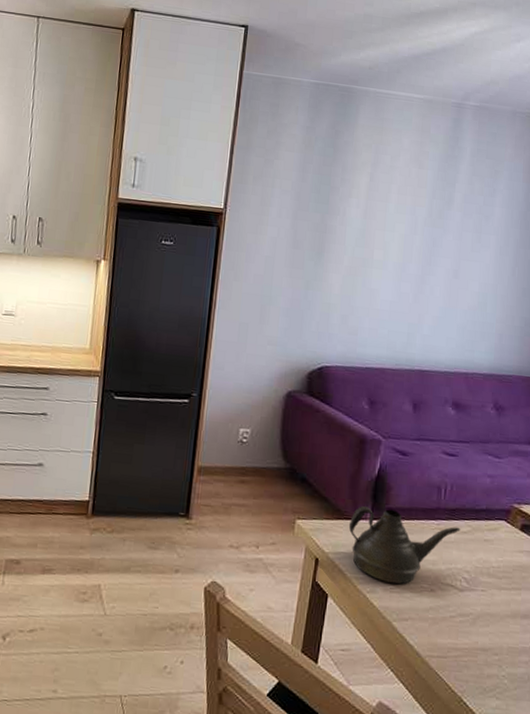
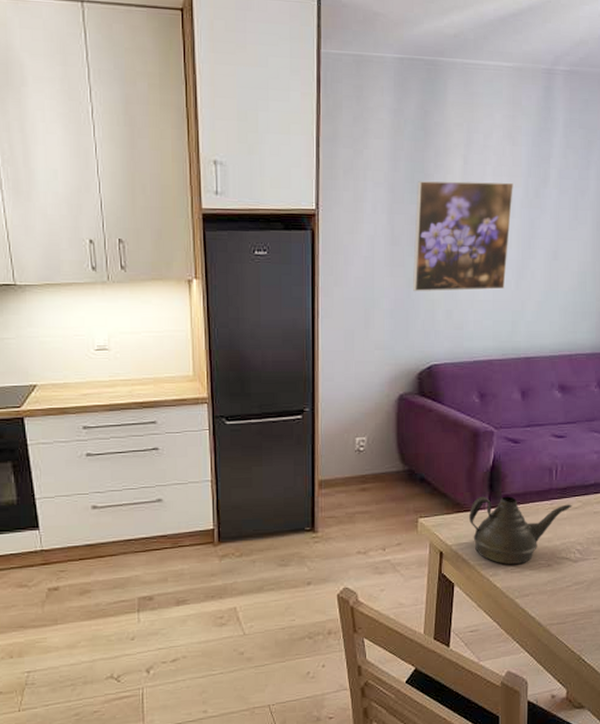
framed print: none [310,192,417,301] -> present [413,180,513,292]

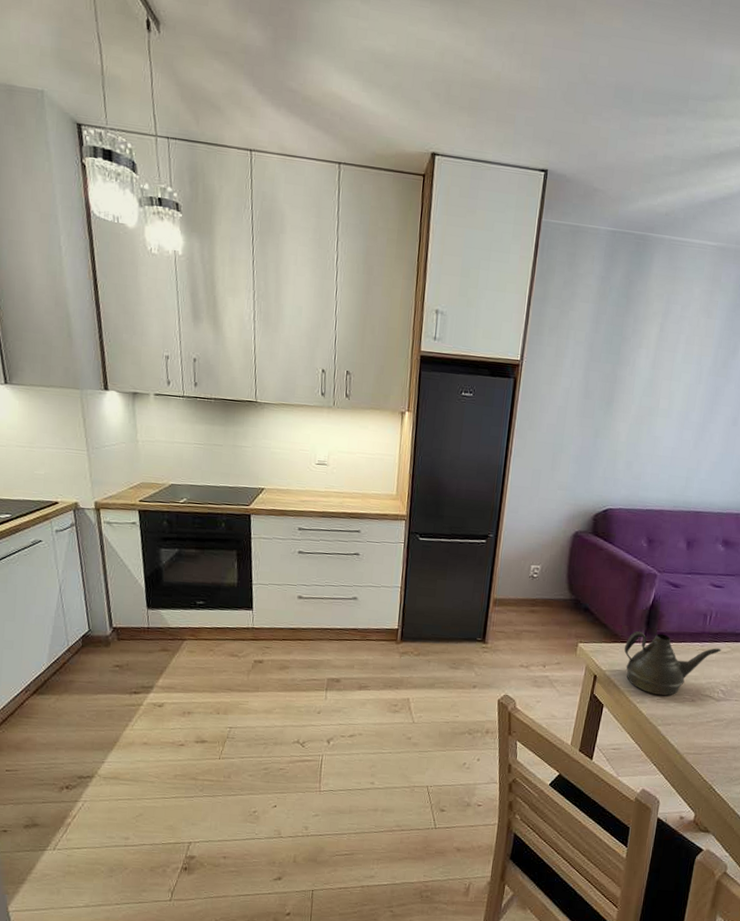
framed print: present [413,180,513,292] -> none [599,343,704,448]

